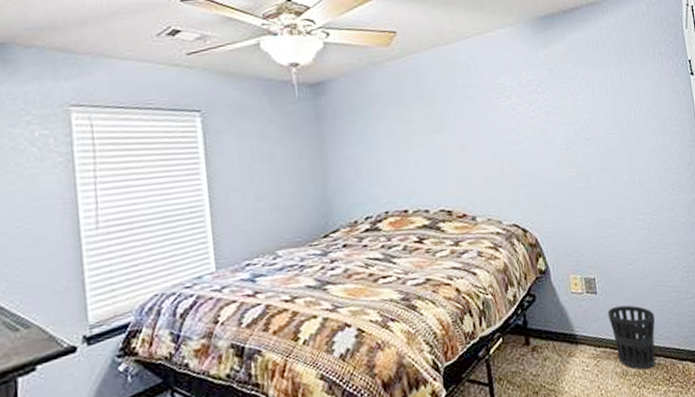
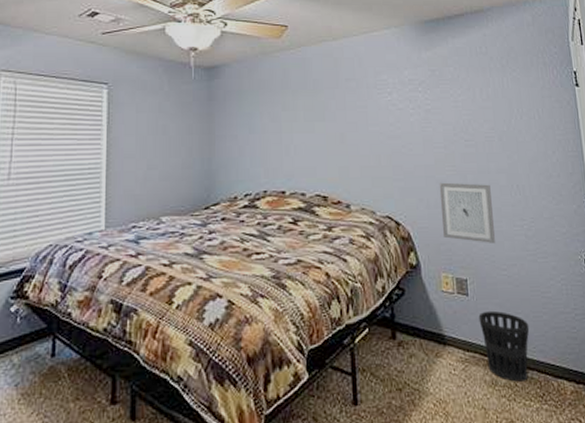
wall art: none [563,181,620,241] -> present [439,182,495,244]

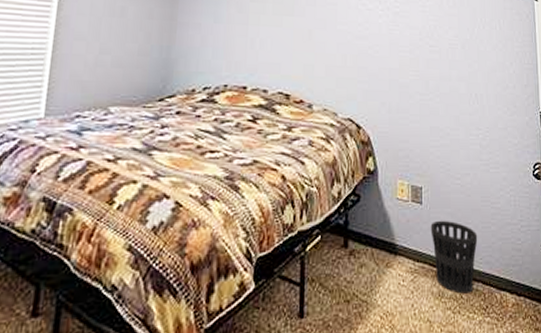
wall art: present [439,182,495,244] -> none [401,87,451,153]

